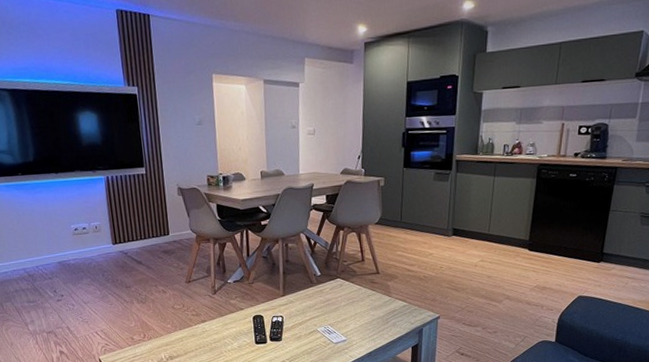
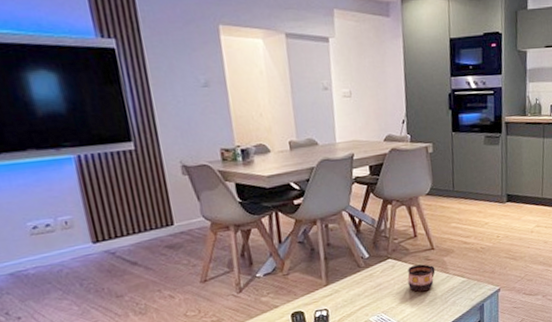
cup: none [353,286,379,311] -> present [407,264,436,292]

